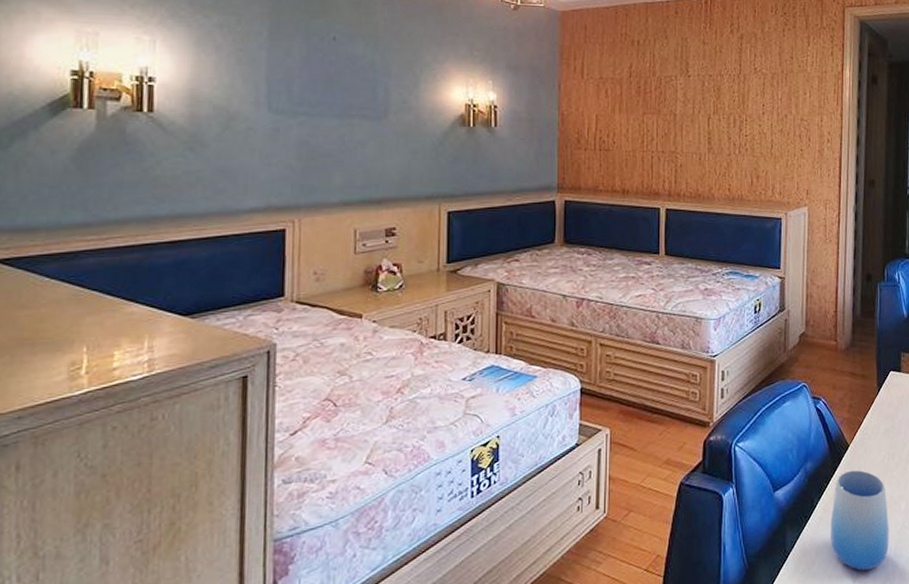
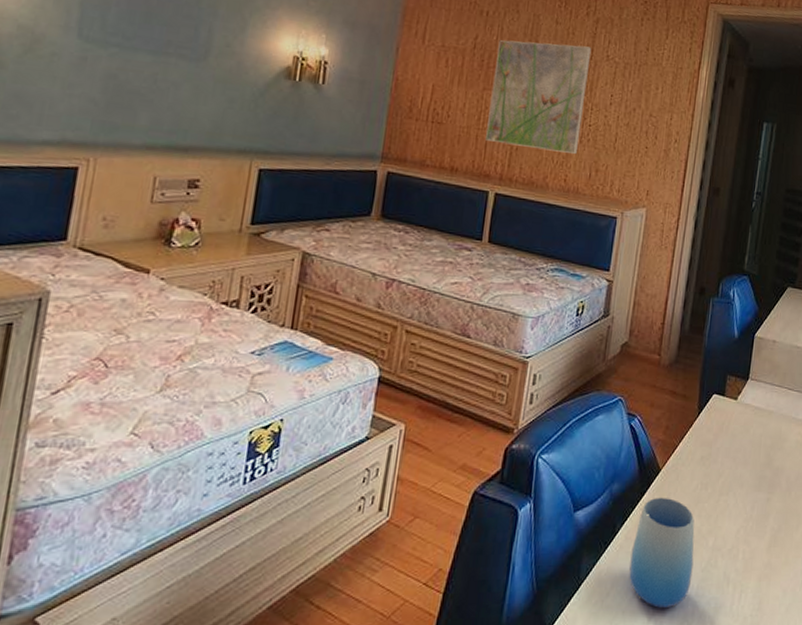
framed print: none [651,62,740,164] -> present [486,40,592,154]

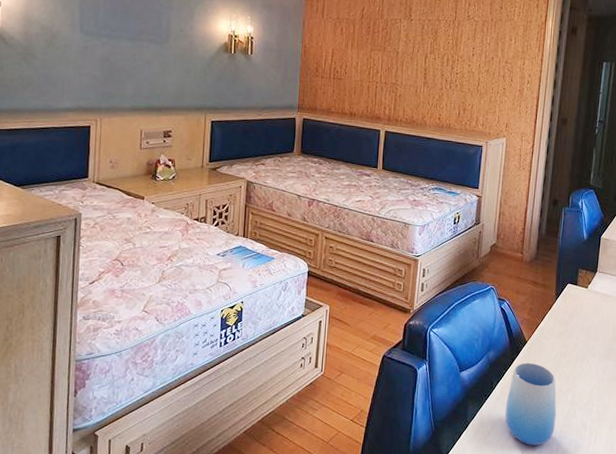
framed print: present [486,40,592,154] -> none [375,9,455,97]

